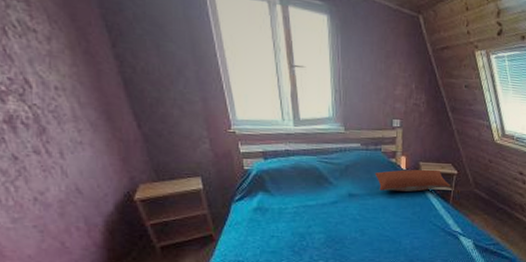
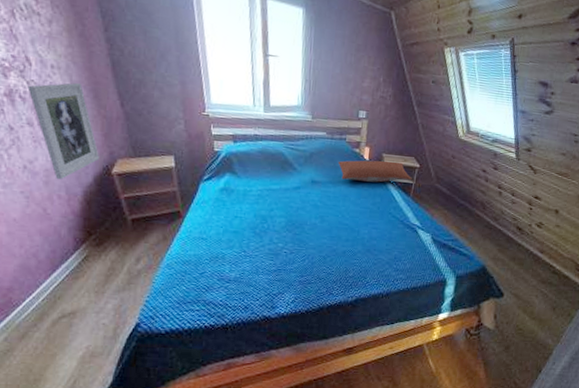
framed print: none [30,105,119,210] -> present [27,83,99,179]

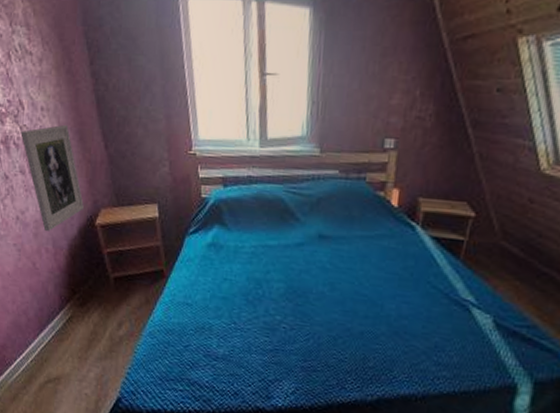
pillow: present [337,160,412,183] -> none [354,207,463,239]

